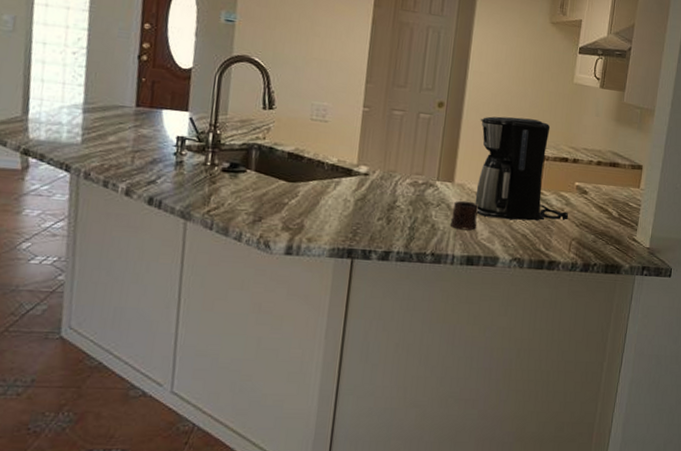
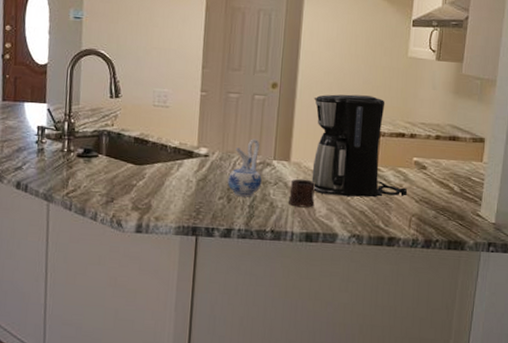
ceramic pitcher: none [388,158,424,219] -> present [228,139,262,197]

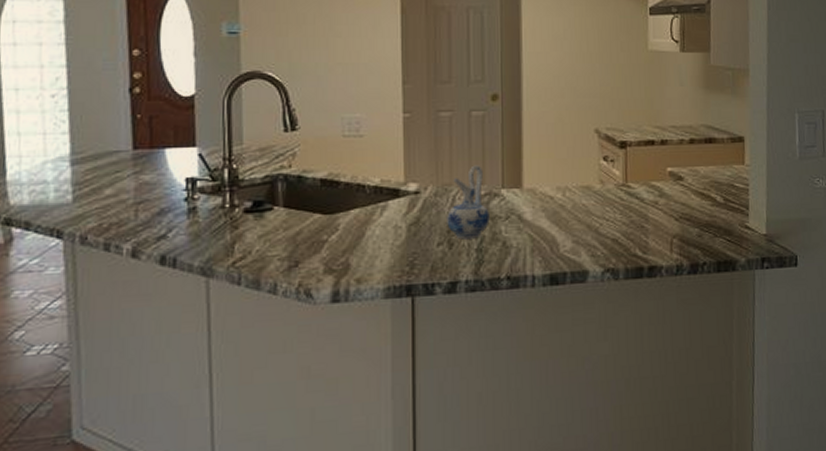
mug: present [289,178,315,208] -> none [525,208,557,244]
coffee maker: present [311,94,408,198] -> none [543,100,665,224]

